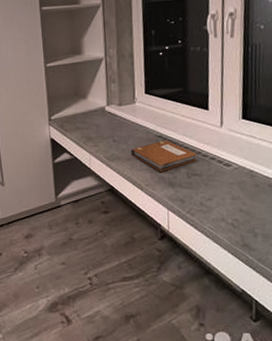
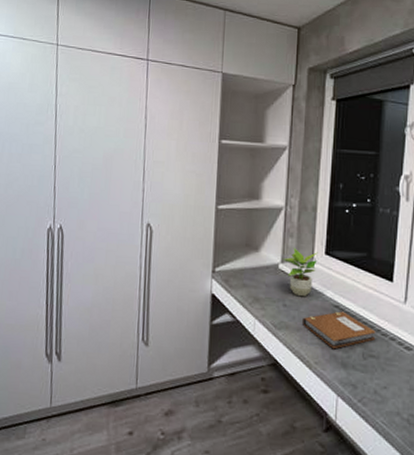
potted plant: none [107,91,139,132] -> present [282,248,318,297]

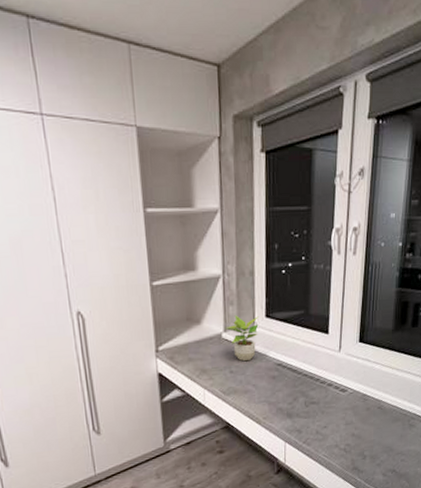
notebook: present [303,311,376,349] -> none [249,368,316,403]

